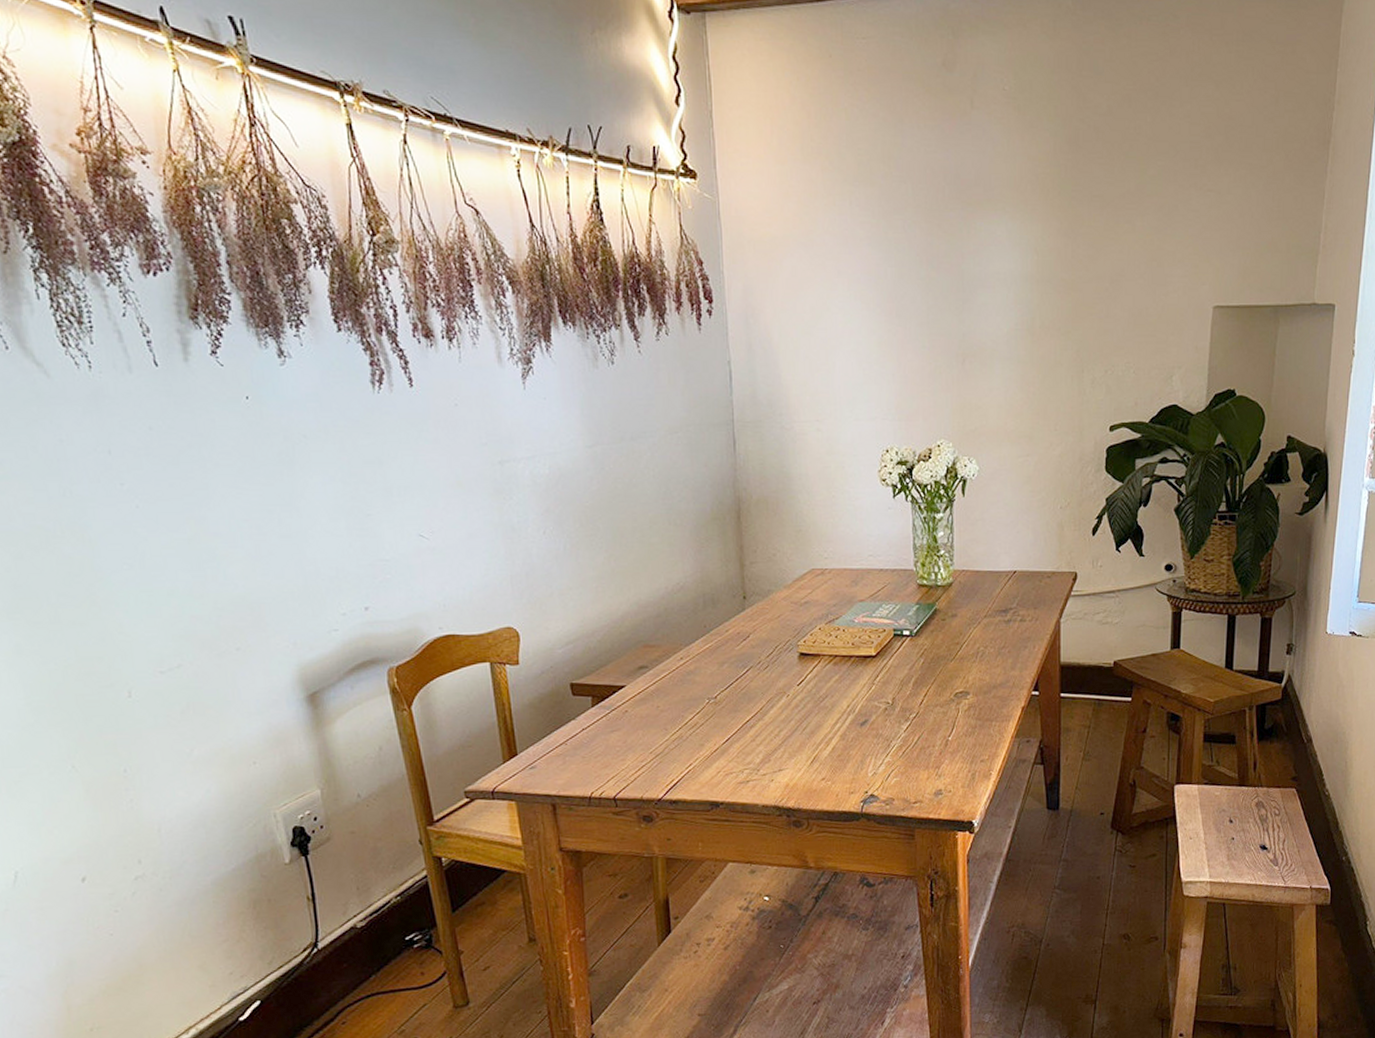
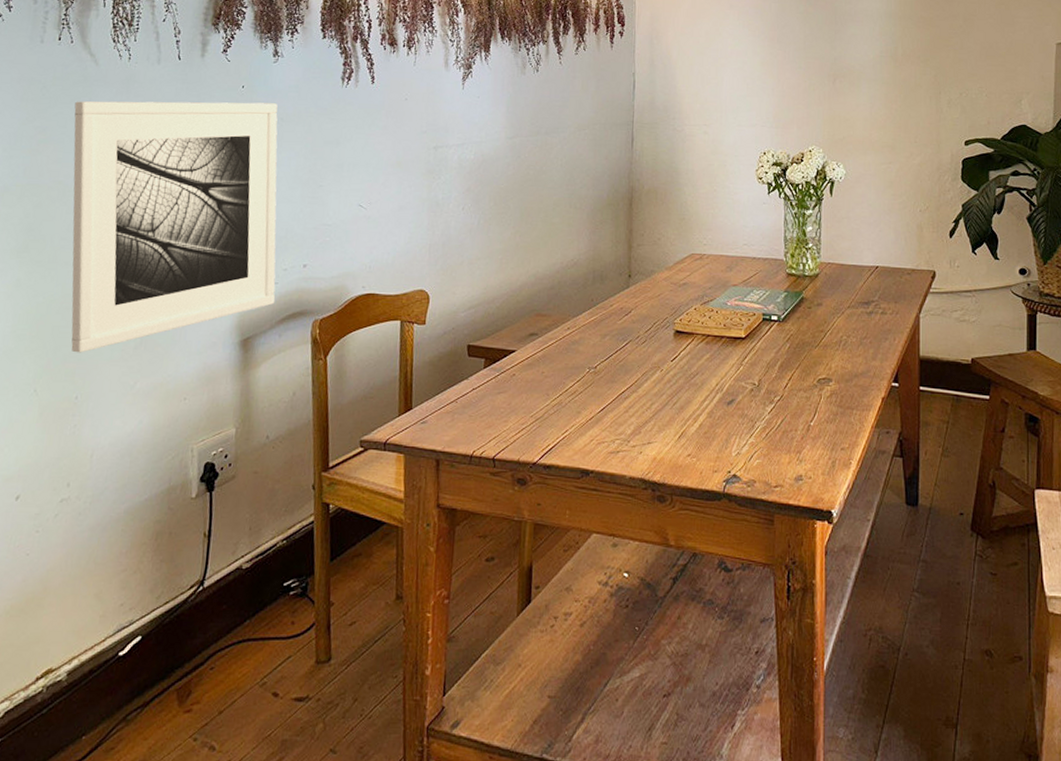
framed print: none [32,417,339,723] -> present [71,101,278,353]

